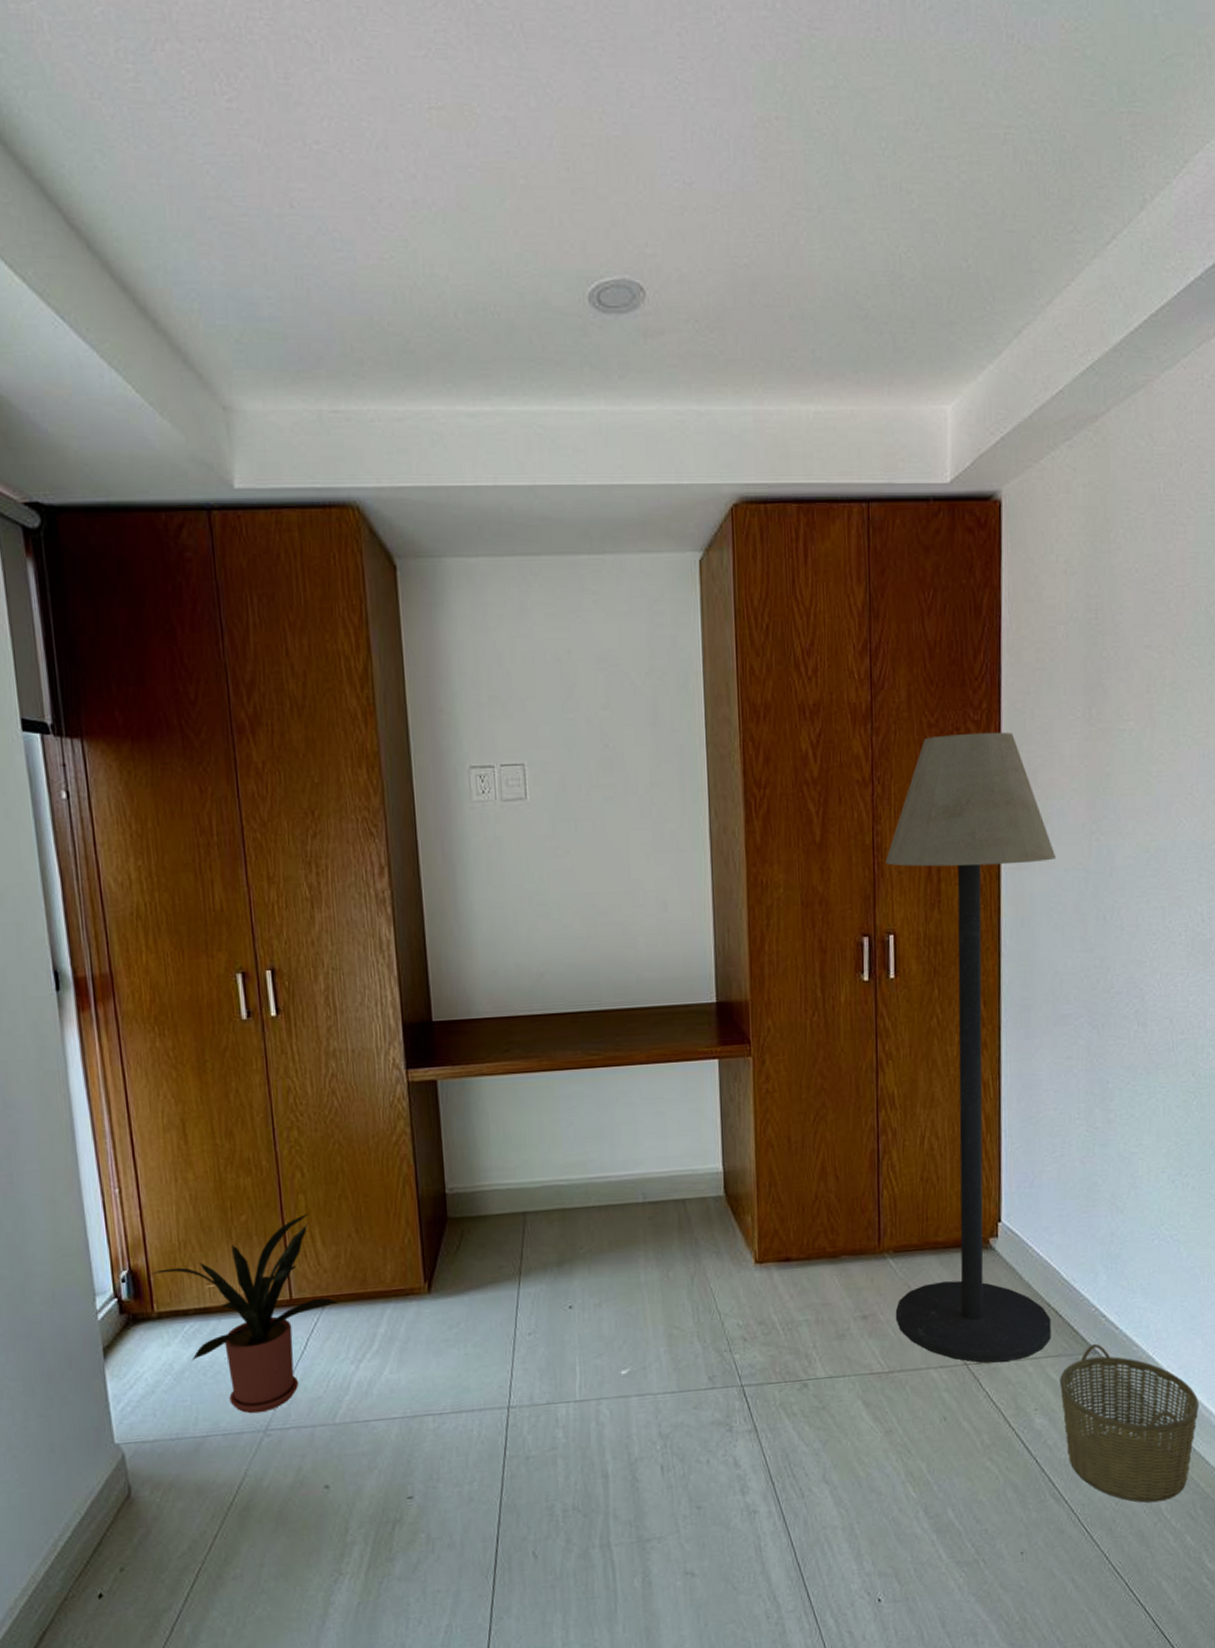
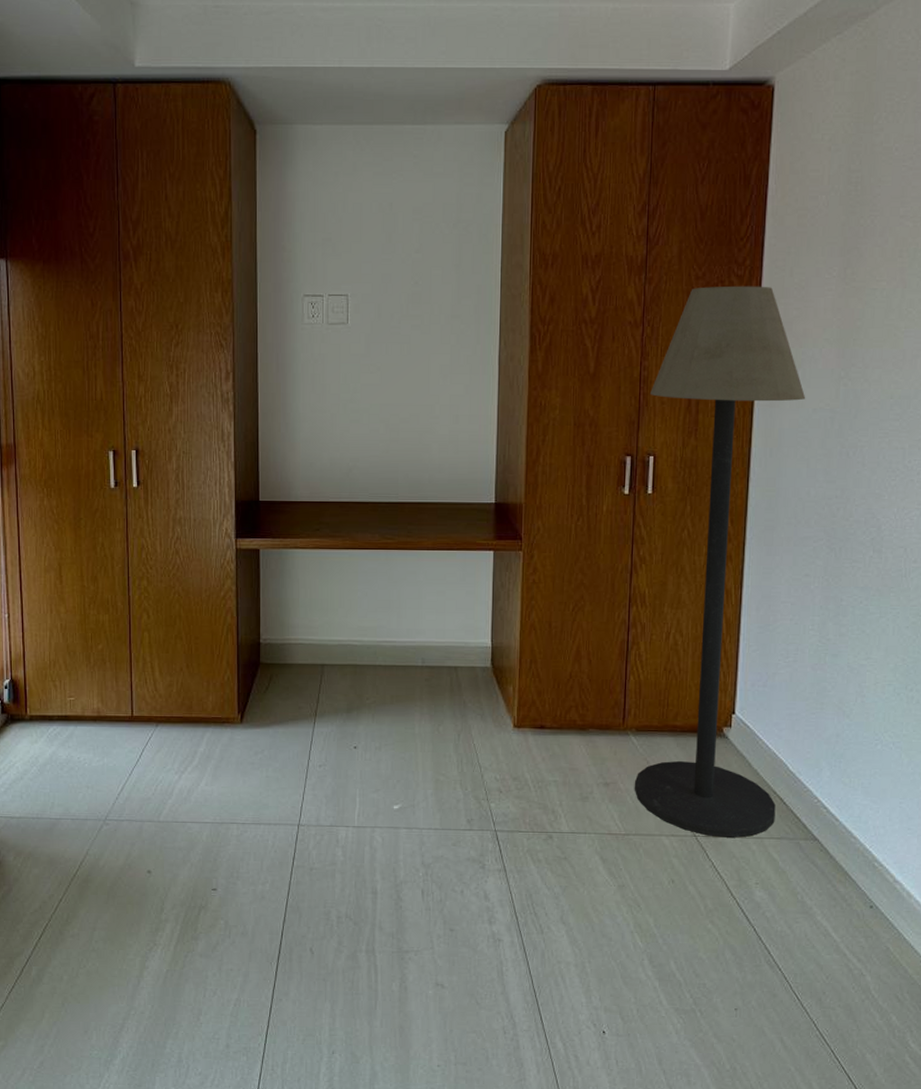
house plant: present [150,1212,339,1413] -> none [26,647,170,805]
basket: present [1060,1343,1199,1503] -> none [780,831,912,981]

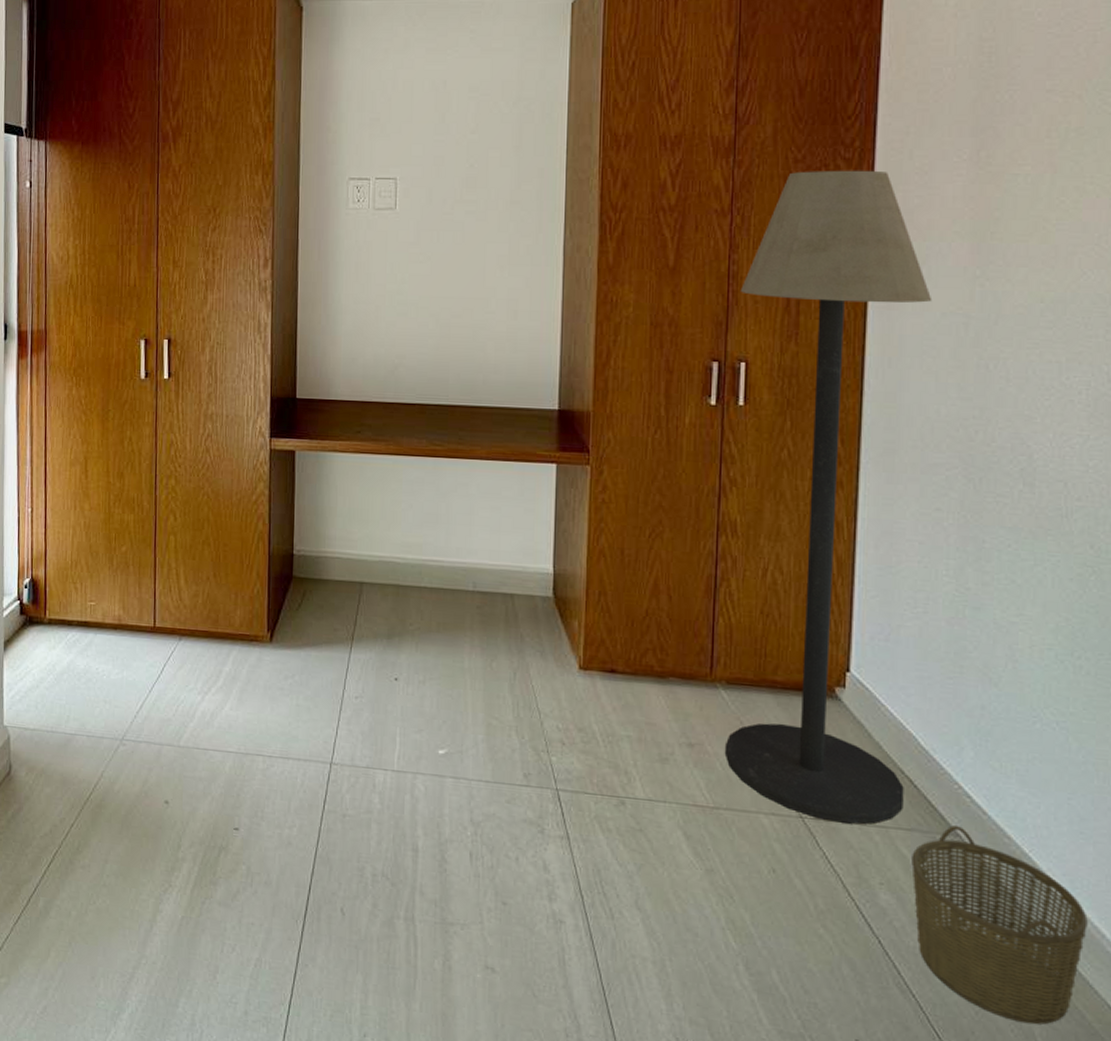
basket: none [780,831,912,981] -> present [911,824,1088,1025]

